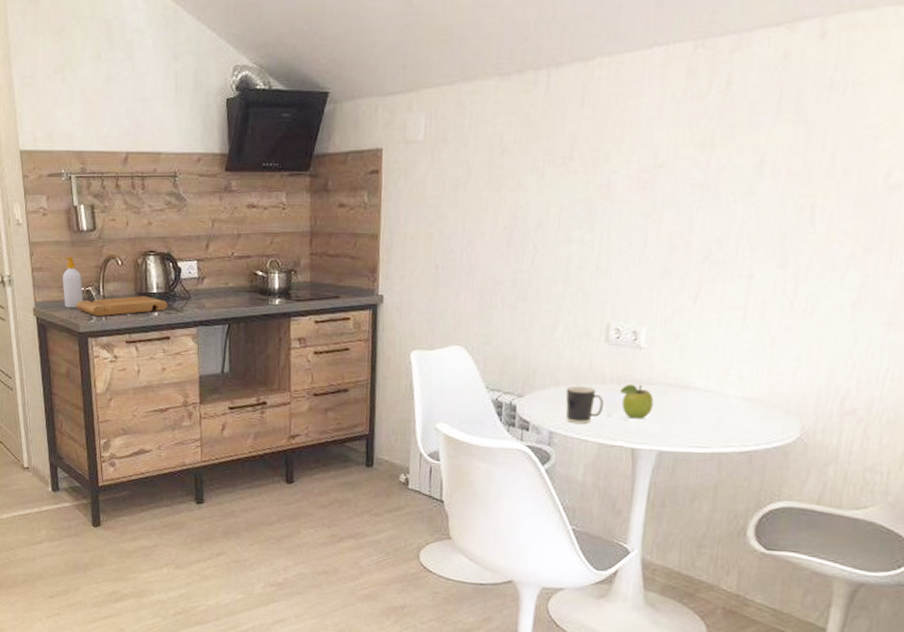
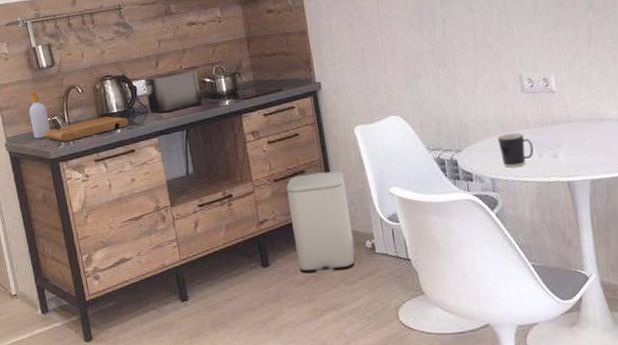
toaster: none [190,258,251,302] -> present [144,69,203,114]
pedal bin: none [324,393,390,501] -> present [286,171,356,274]
fruit: present [620,383,654,419] -> none [544,124,577,155]

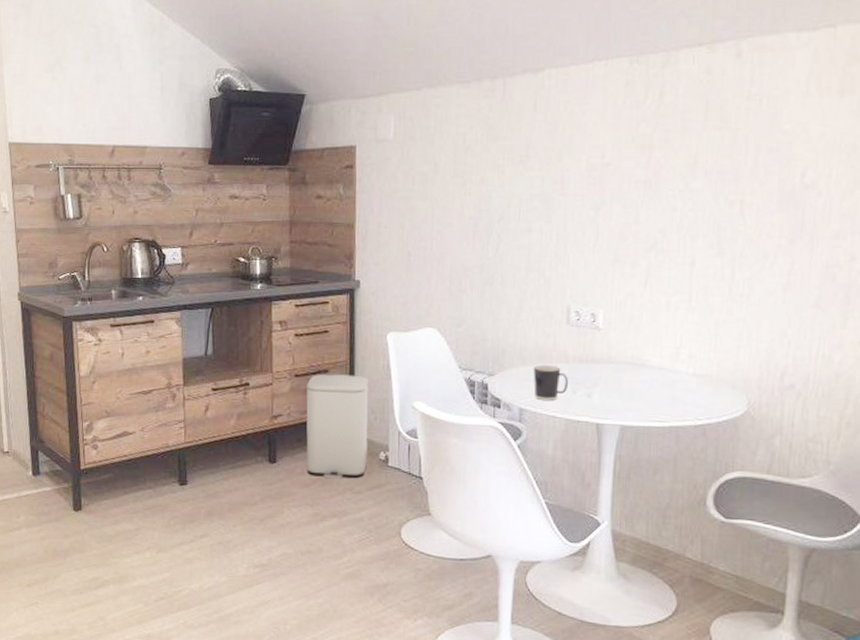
soap bottle: present [28,92,51,139] -> none [47,243,69,293]
cutting board: present [44,116,129,142] -> none [60,281,152,301]
toaster: present [144,69,203,114] -> none [174,245,233,287]

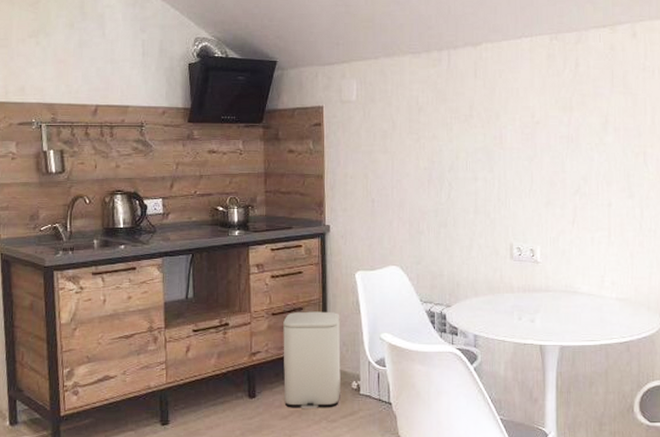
mug: present [533,364,568,400] -> none [484,295,514,326]

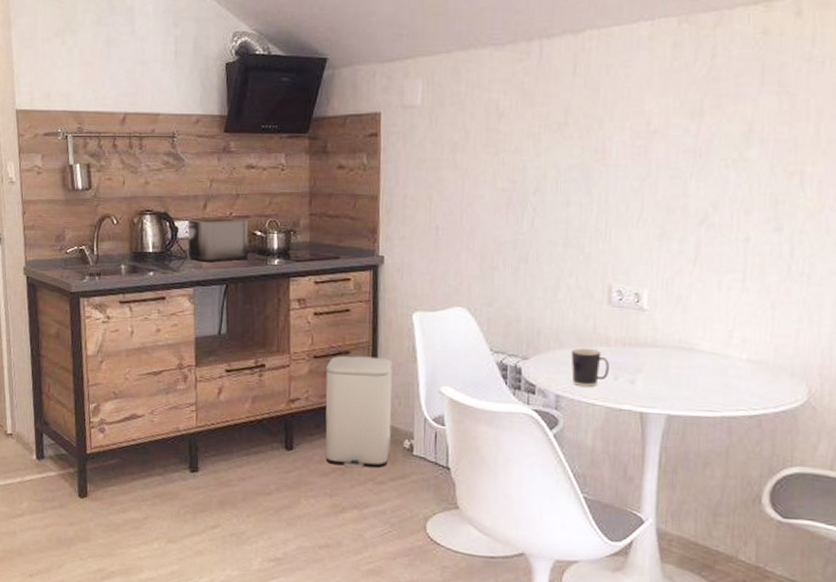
toaster: none [156,196,212,235] -> present [187,217,249,262]
mug: none [484,295,514,326] -> present [570,348,609,387]

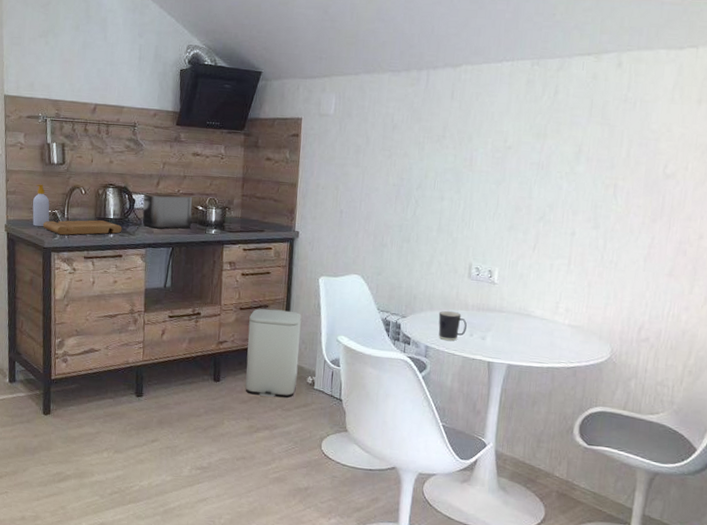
soap bottle: none [54,215,77,268] -> present [32,184,50,227]
cutting board: none [68,255,164,276] -> present [42,220,122,235]

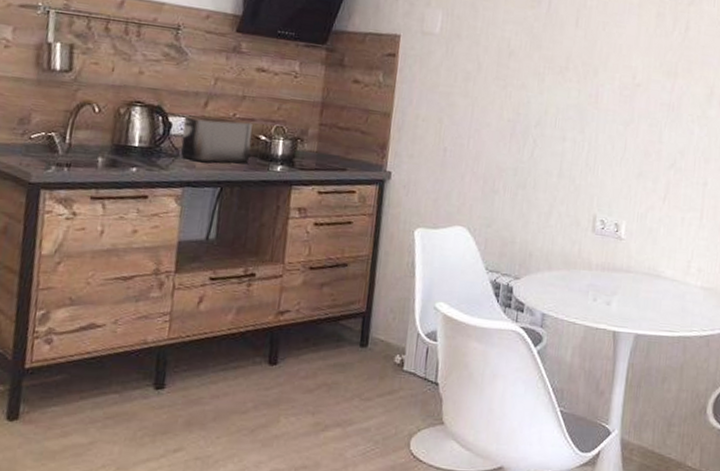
soap bottle: present [32,184,50,227] -> none [14,96,44,155]
cutting board: present [42,220,122,235] -> none [30,146,151,168]
pedal bin: present [245,309,302,398] -> none [311,268,391,384]
mug: present [438,310,467,341] -> none [557,270,590,307]

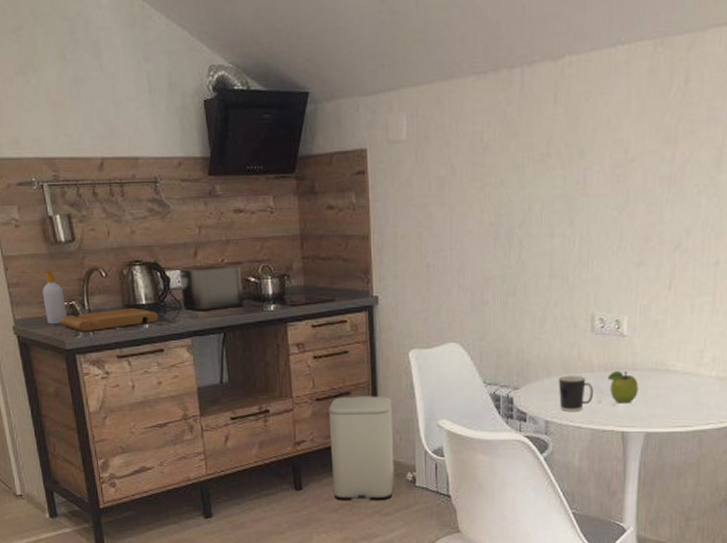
soap bottle: none [14,96,44,155] -> present [42,270,68,325]
cutting board: none [30,146,151,168] -> present [59,308,159,332]
pedal bin: none [311,268,391,384] -> present [329,396,394,502]
mug: none [557,270,590,307] -> present [558,375,593,411]
fruit: none [604,271,632,304] -> present [607,370,639,404]

